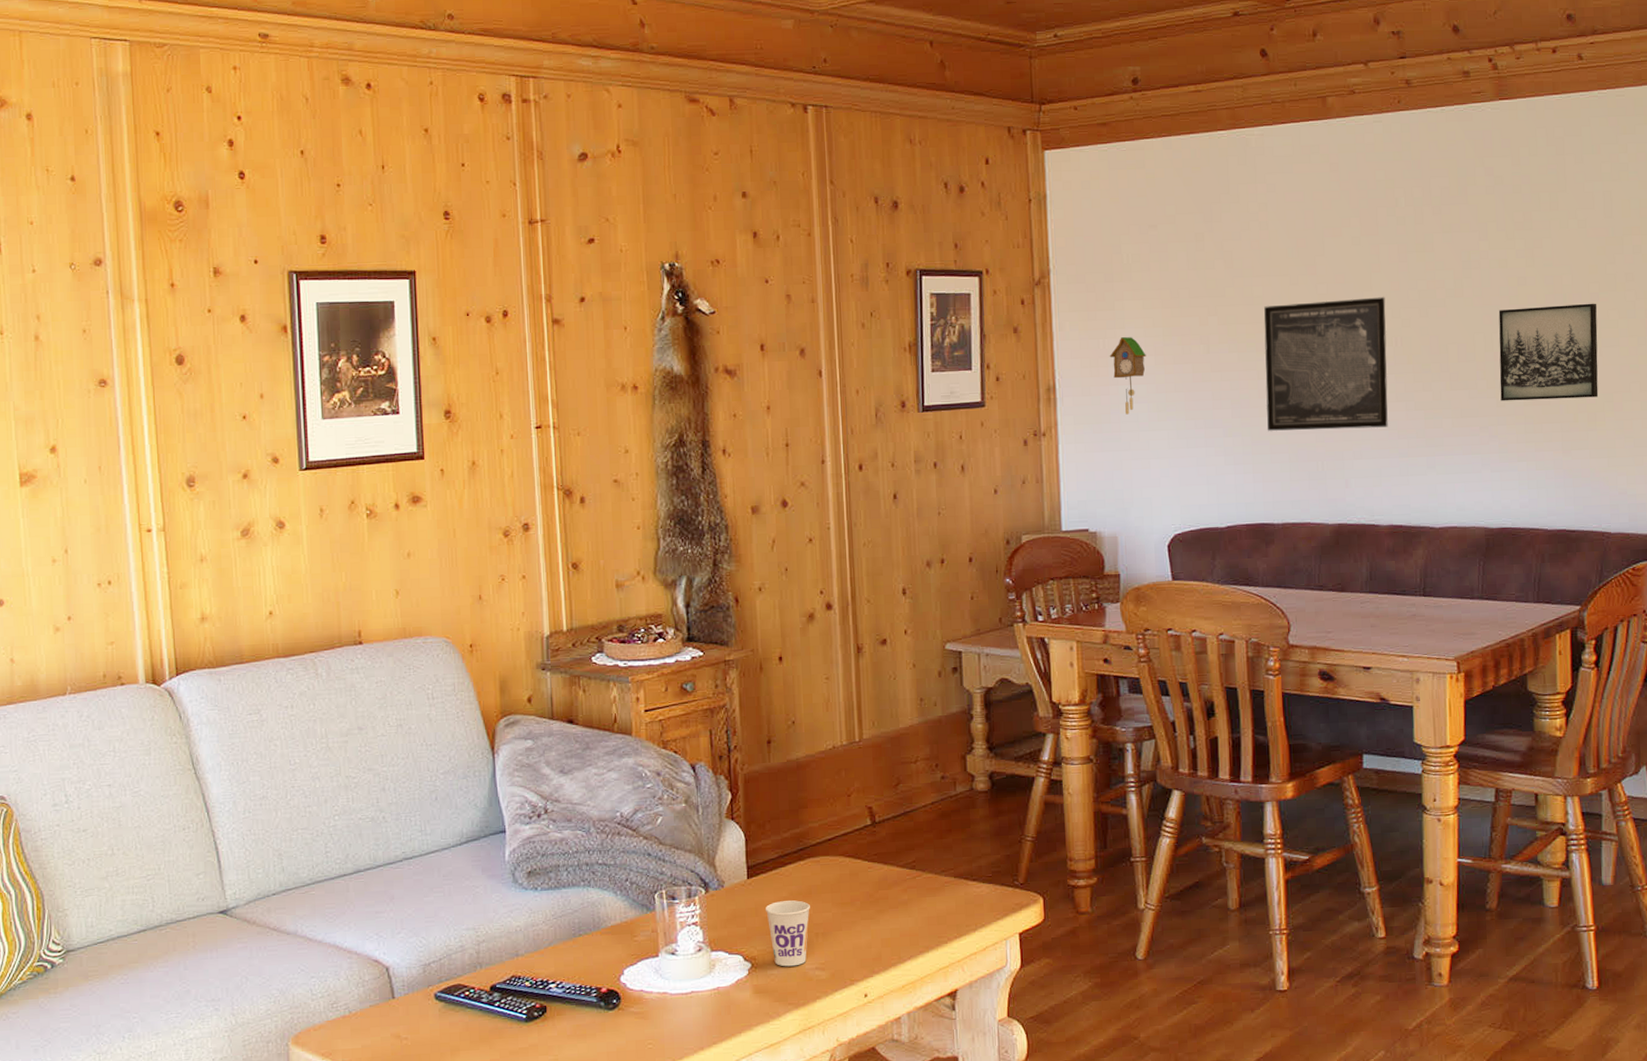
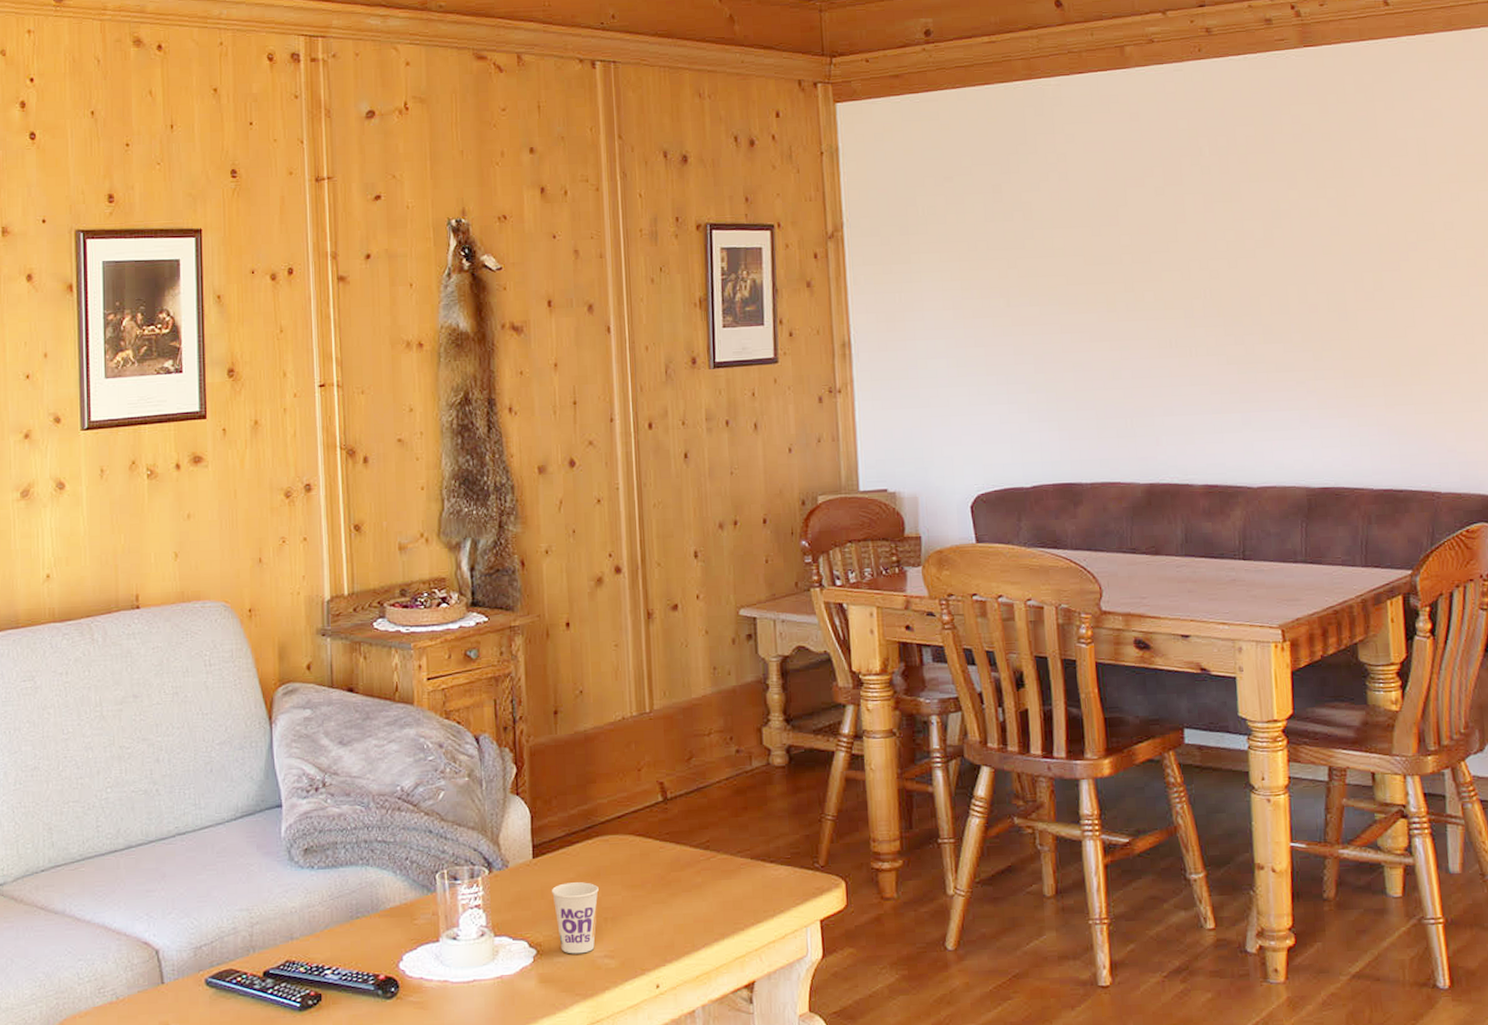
cuckoo clock: present [1109,337,1146,415] -> none [906,291,944,371]
wall art: present [1264,297,1388,431] -> none [1066,248,1200,387]
wall art: present [1498,303,1599,401] -> none [1311,253,1422,355]

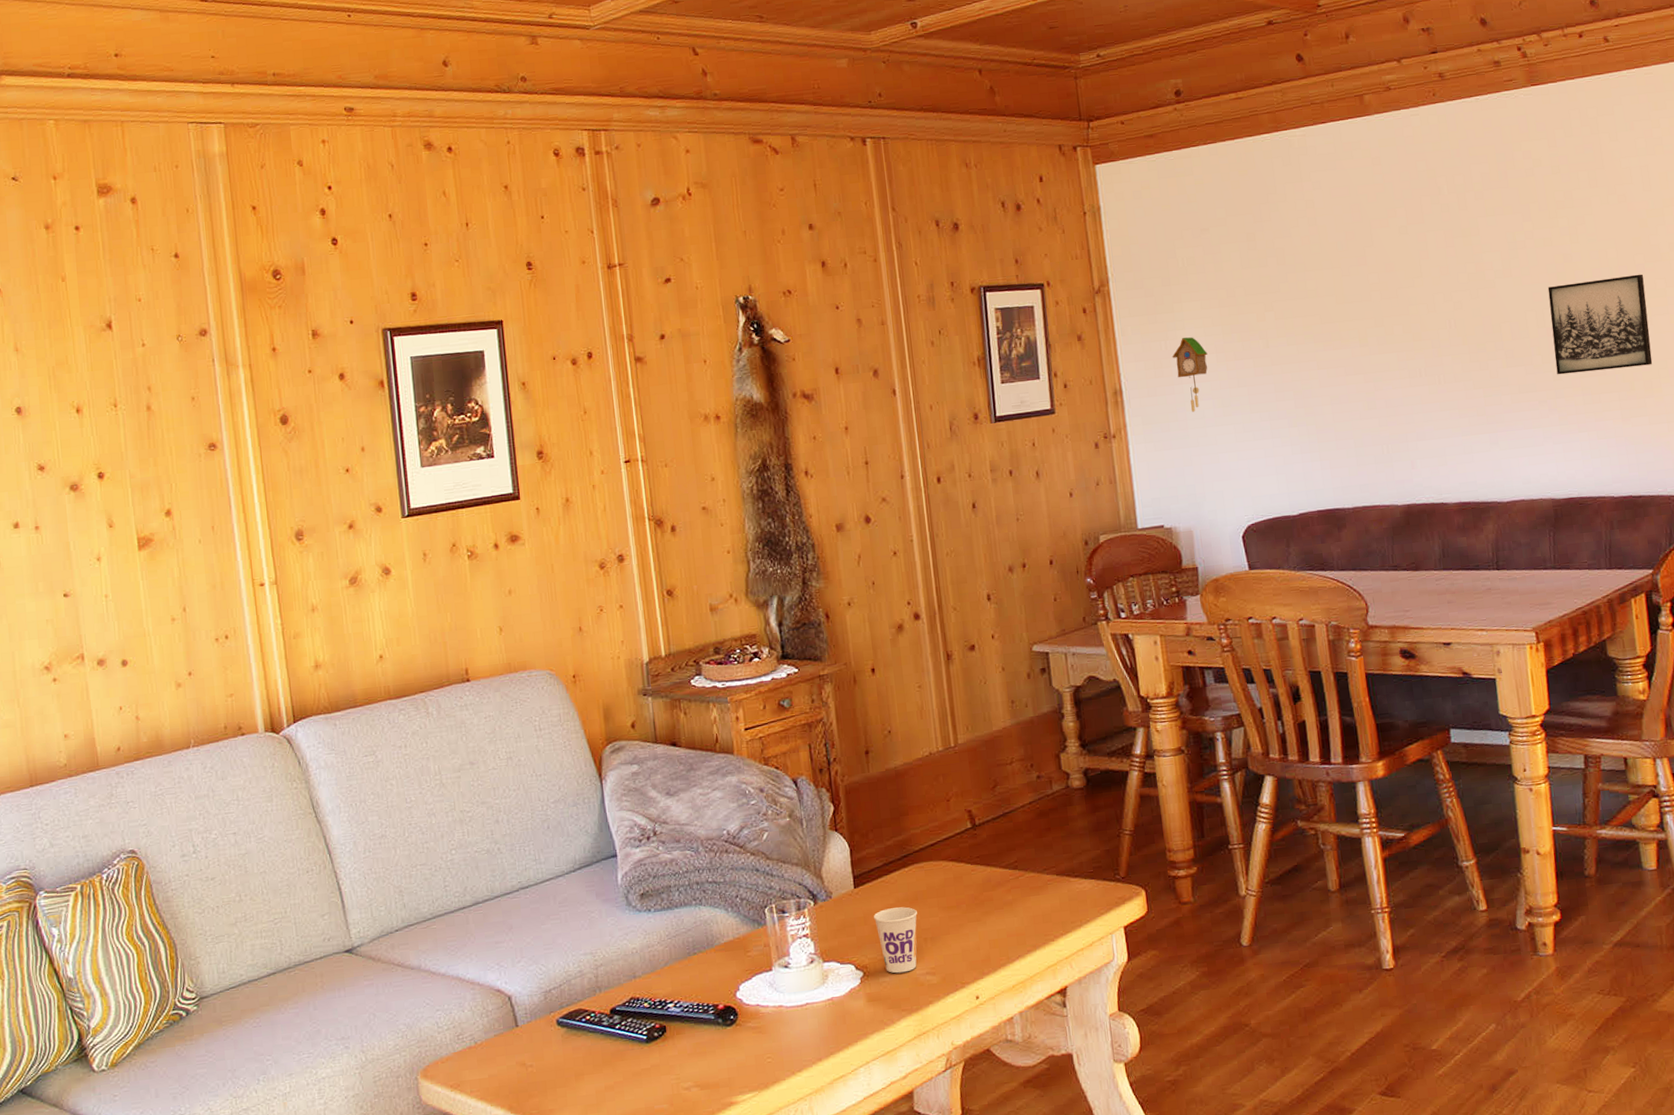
cuckoo clock: none [906,291,944,371] -> present [1172,337,1208,412]
wall art: none [1311,253,1422,355] -> present [1547,274,1653,375]

